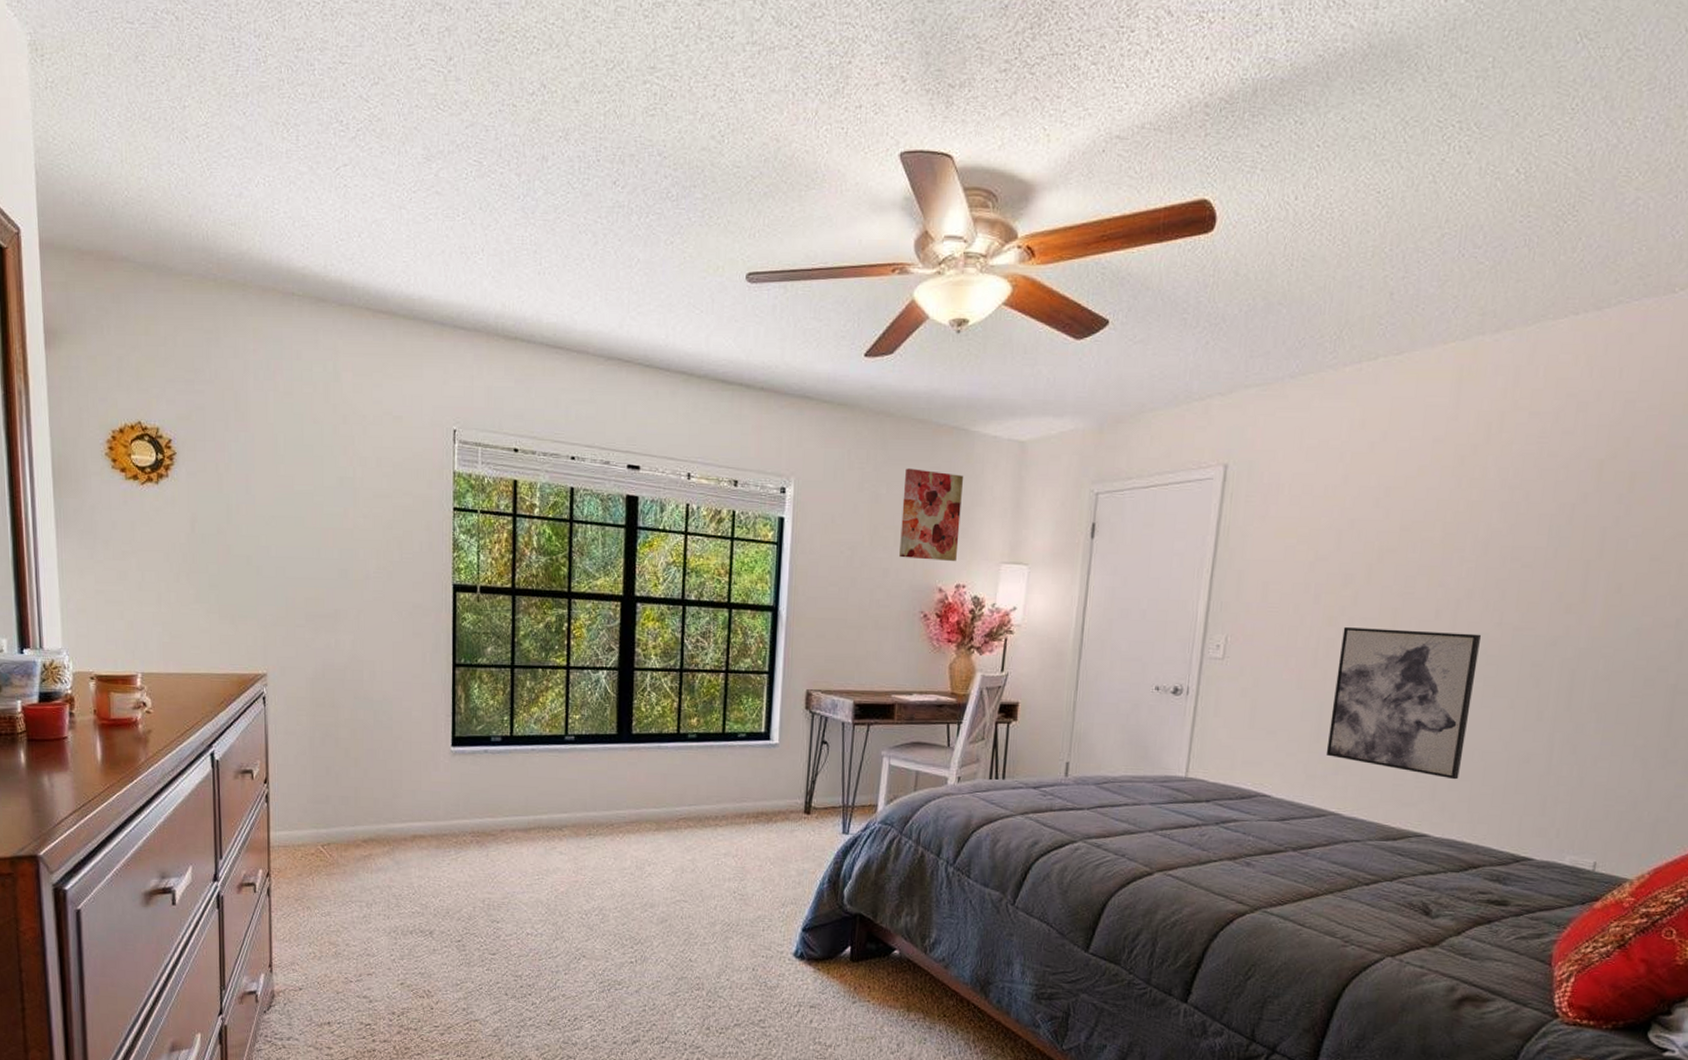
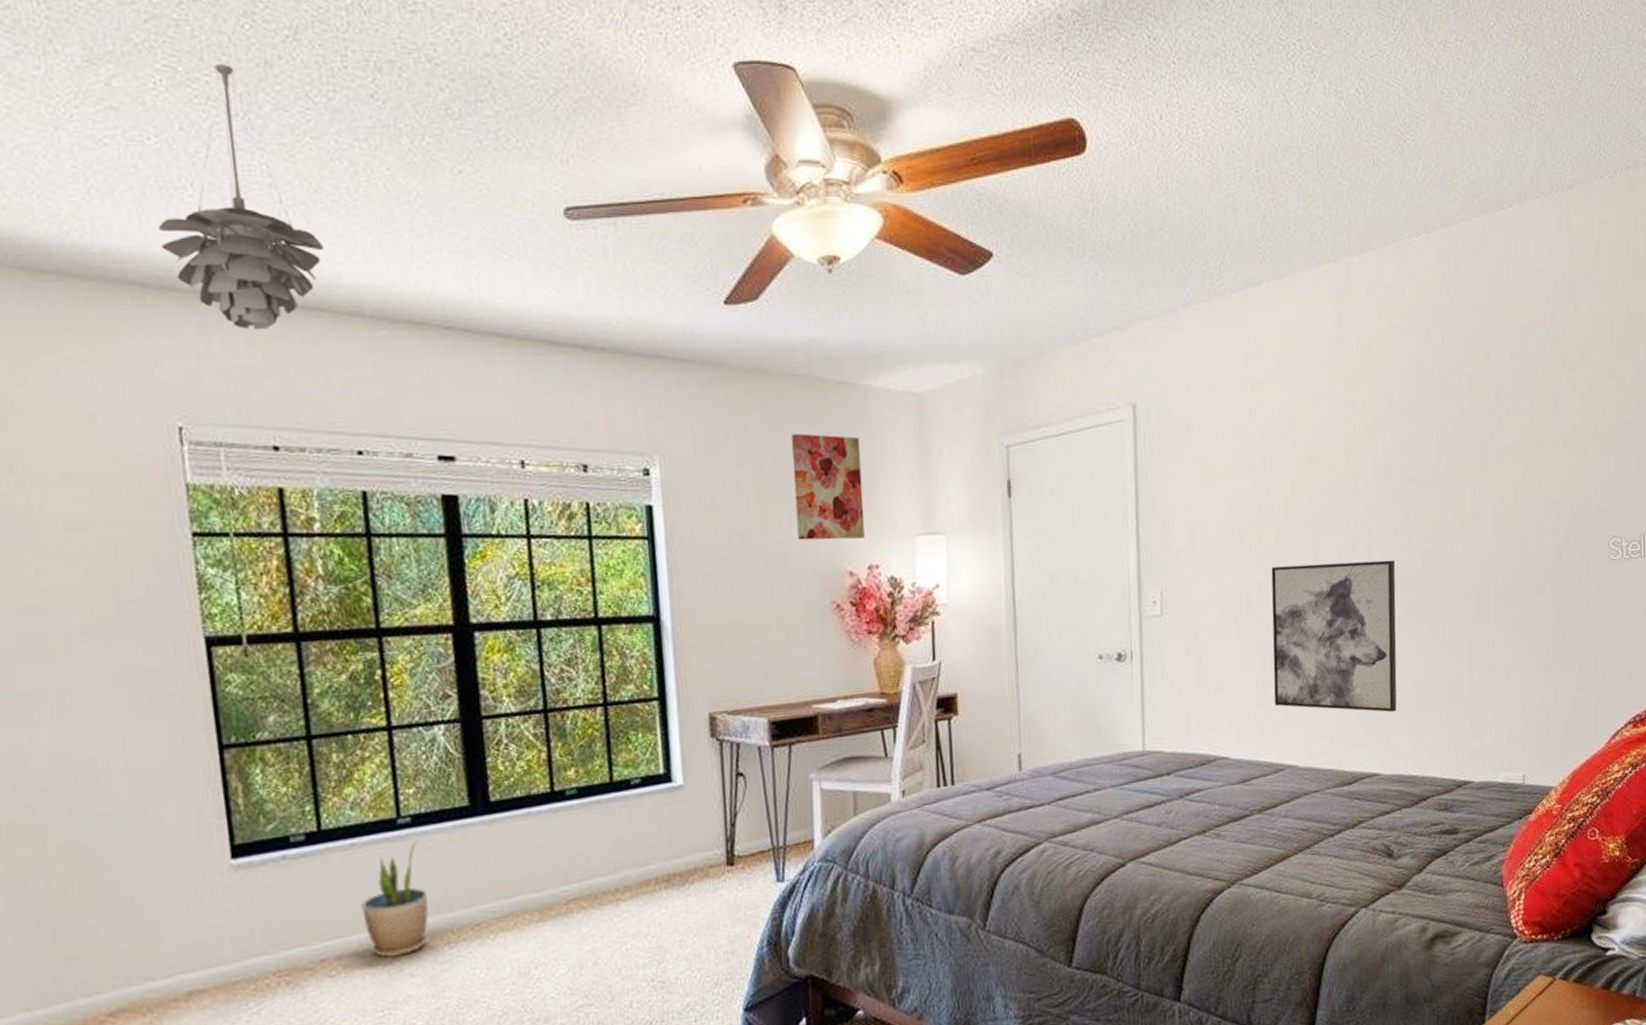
pendant light: none [457,159,567,361] -> present [157,64,325,331]
potted plant: none [533,753,578,838] -> present [361,838,429,958]

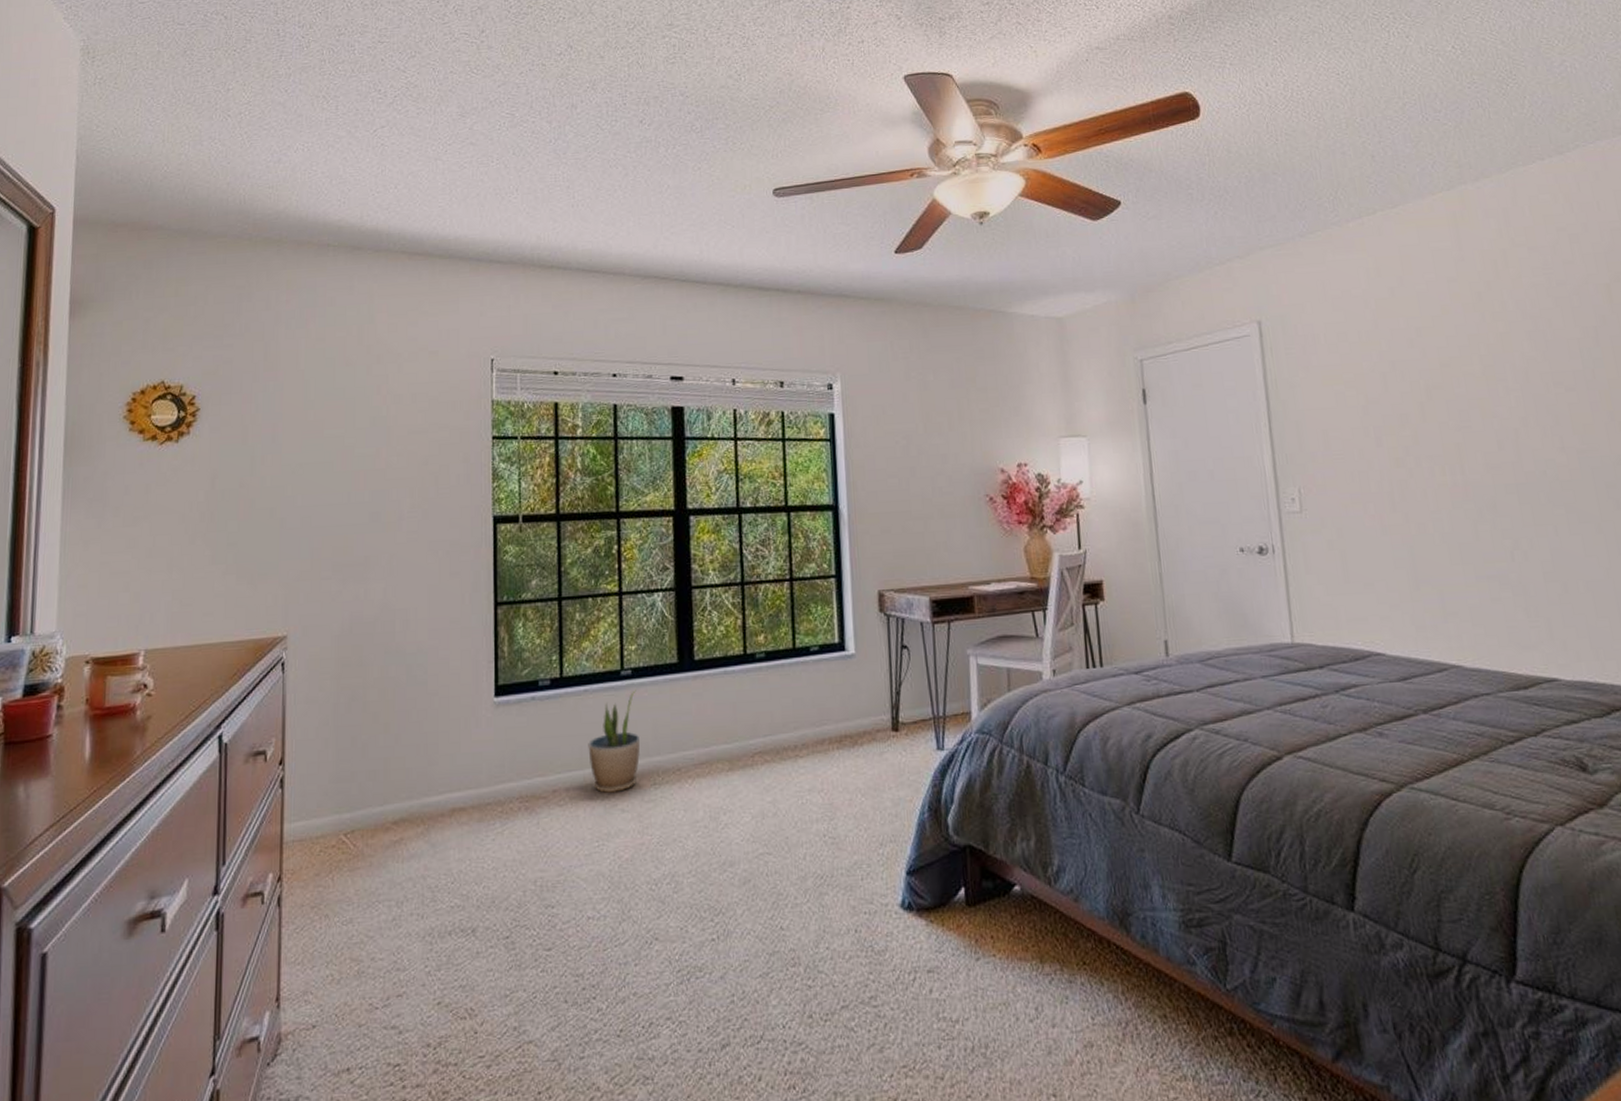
pendant light: present [157,64,325,331] -> none [492,109,601,288]
wall art: present [791,433,865,541] -> none [950,353,1014,442]
wall art: present [1271,559,1397,713] -> none [1412,460,1571,615]

